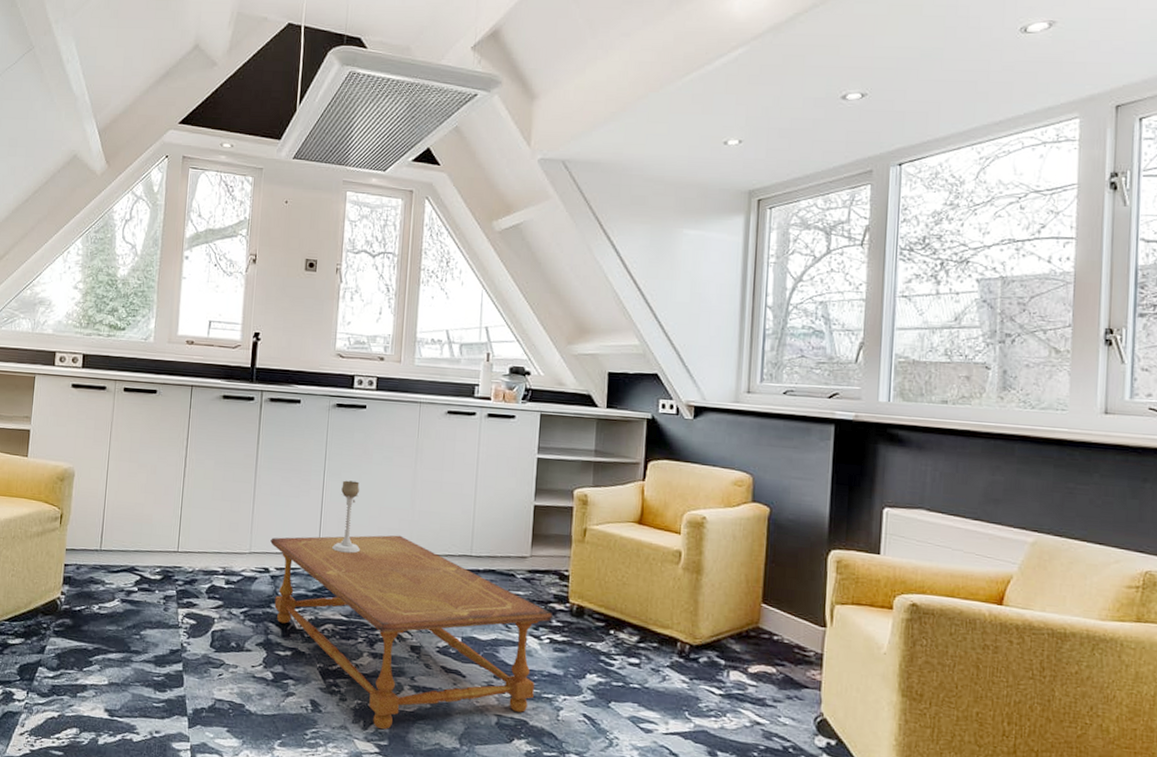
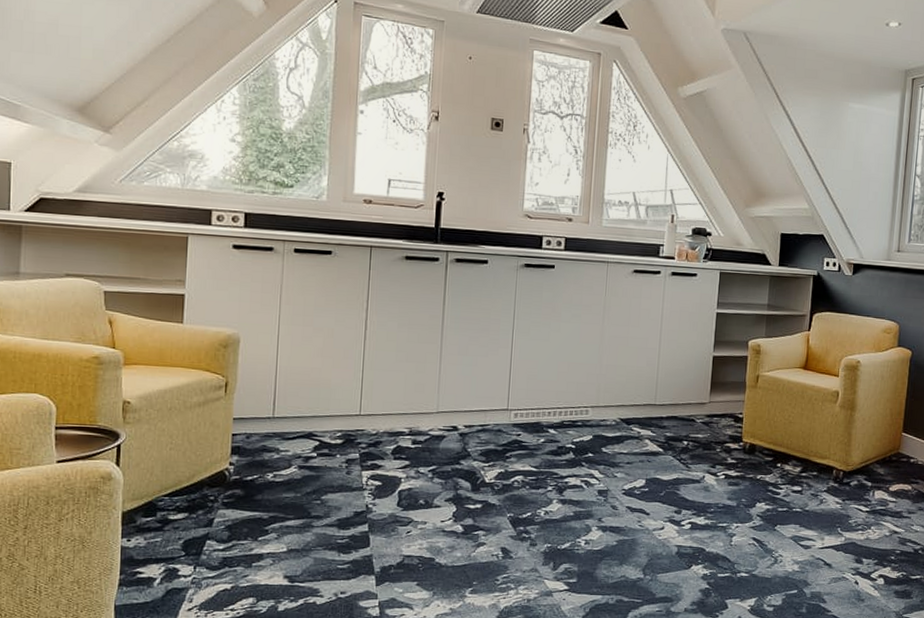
coffee table: present [270,535,554,730] -> none [459,388,729,569]
candle holder: present [332,480,360,554] -> none [521,338,549,408]

